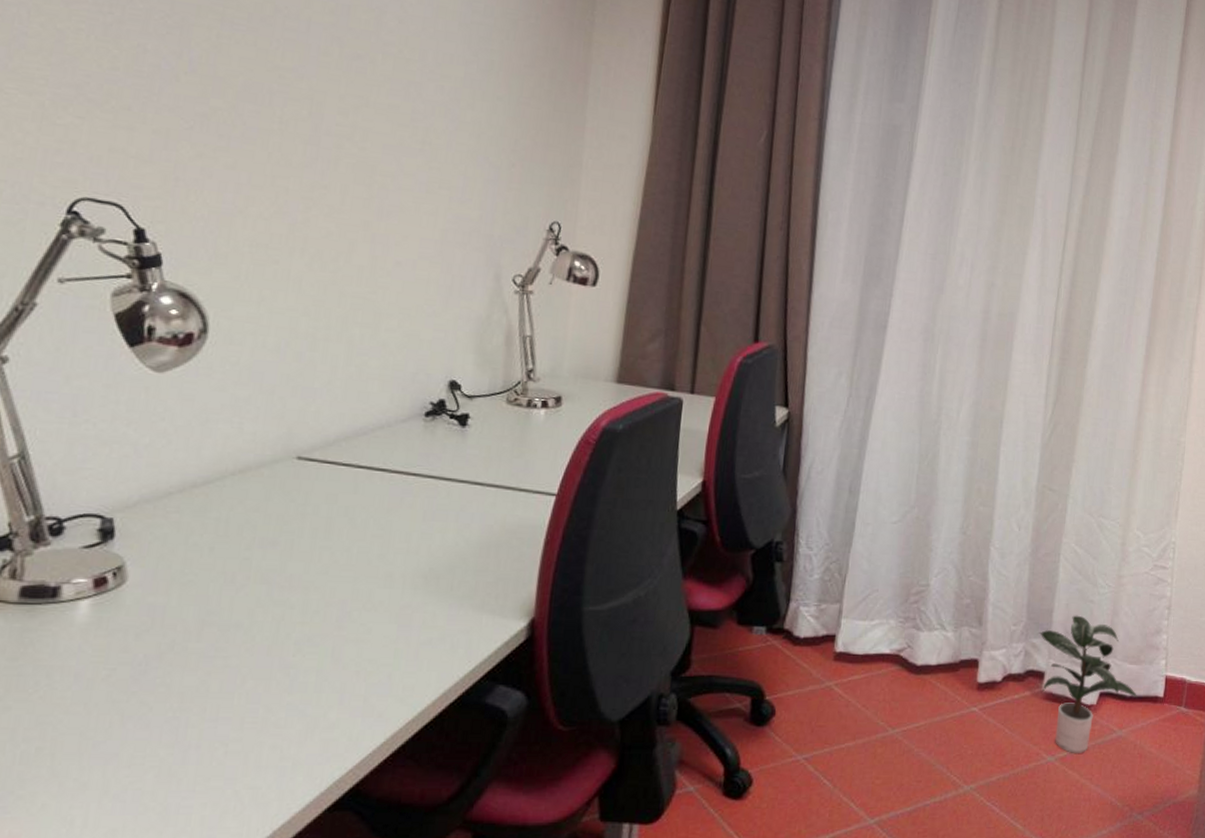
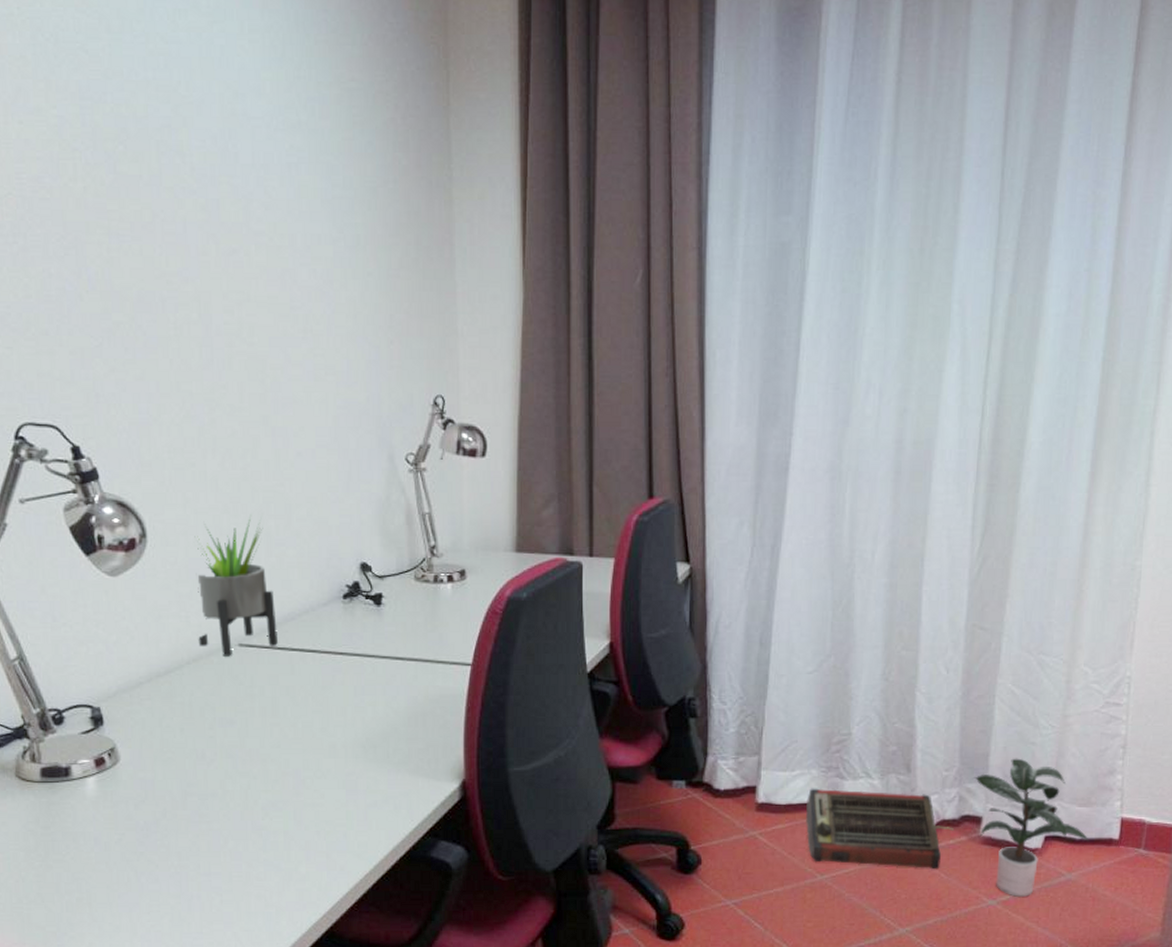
potted plant: none [249,320,347,470] -> present [194,514,278,657]
space heater: none [881,638,1019,725] -> present [806,788,953,870]

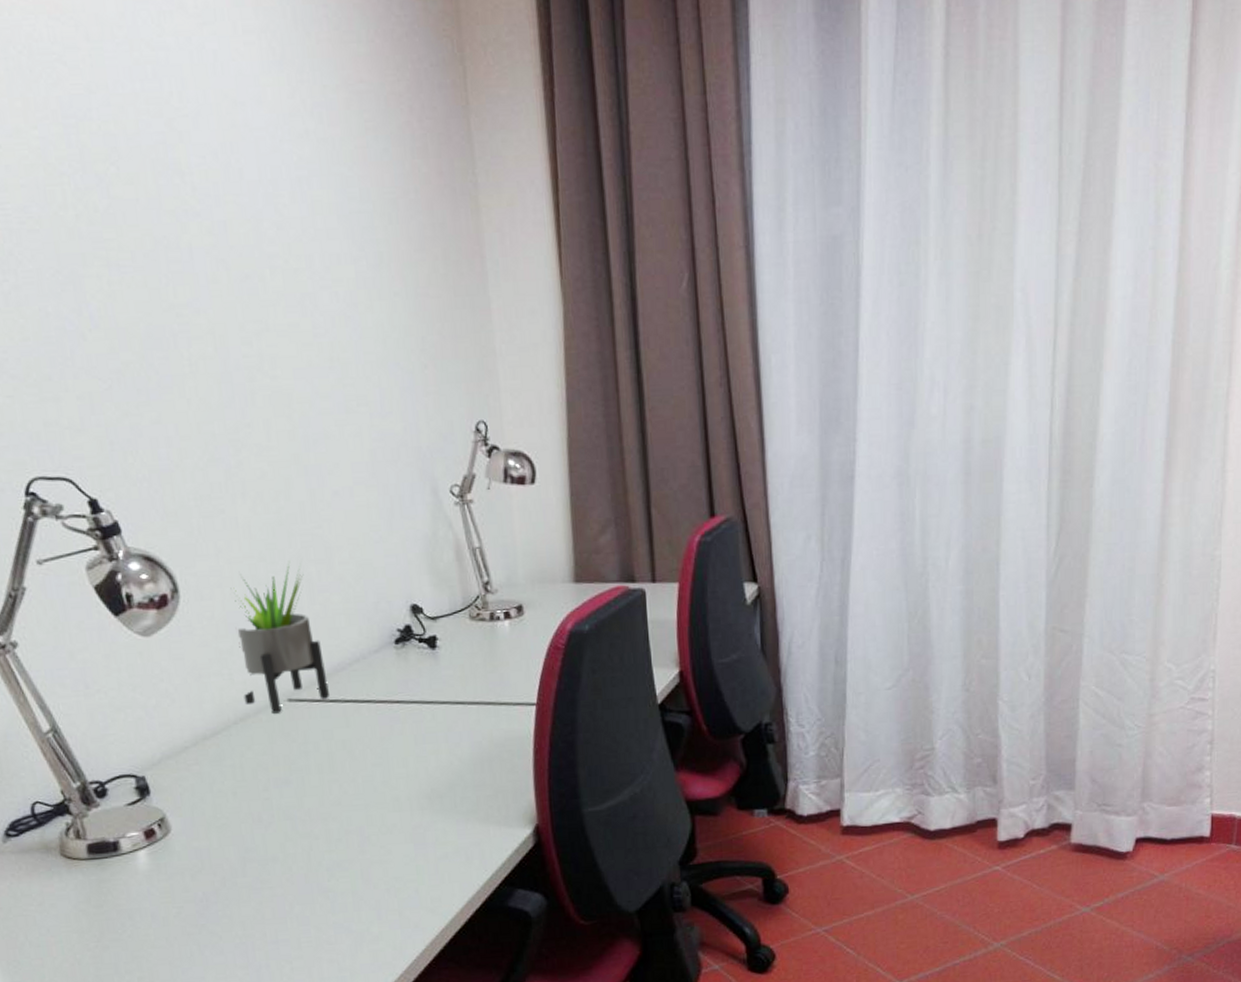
space heater: present [806,788,953,870] -> none [893,805,1043,883]
potted plant: present [974,758,1089,897] -> none [1061,761,1180,902]

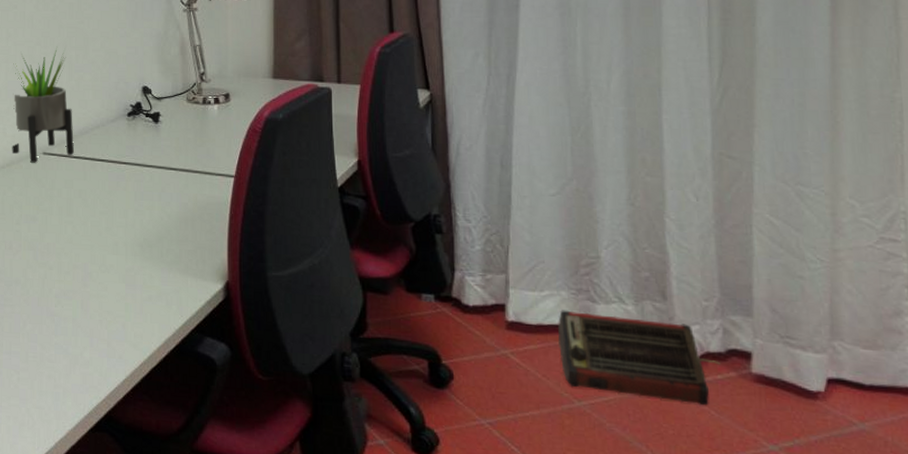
space heater: none [893,805,1043,883] -> present [558,310,720,406]

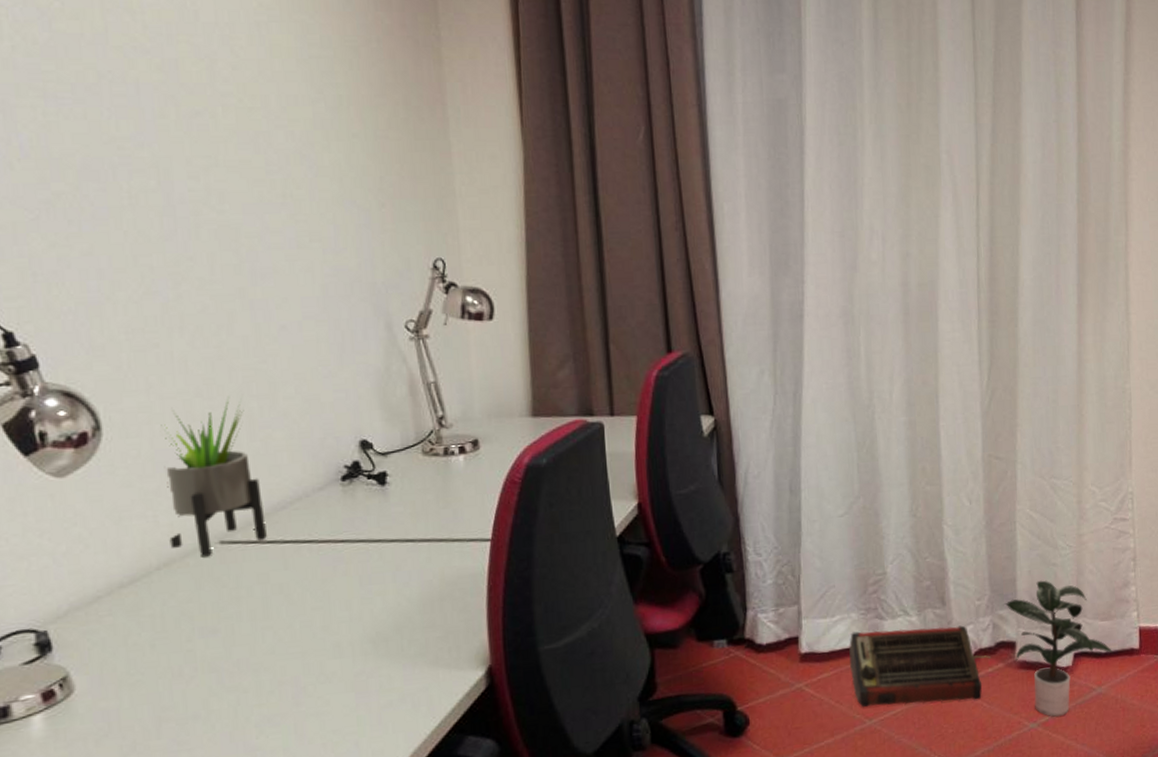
potted plant: none [737,291,881,445] -> present [1004,580,1114,717]

